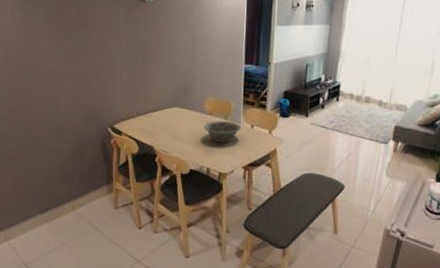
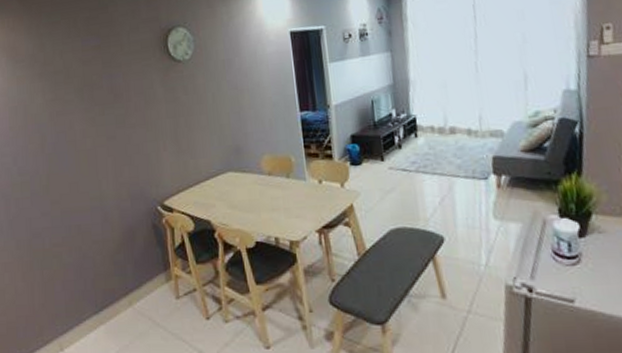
decorative bowl: present [204,121,242,143] -> none [264,179,308,206]

